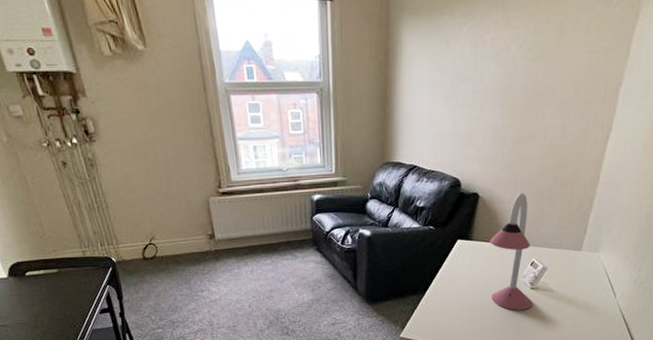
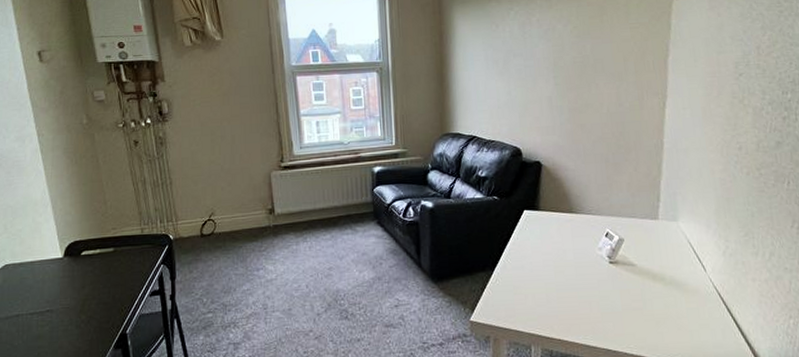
desk lamp: present [490,193,533,310] -> none [558,160,615,288]

